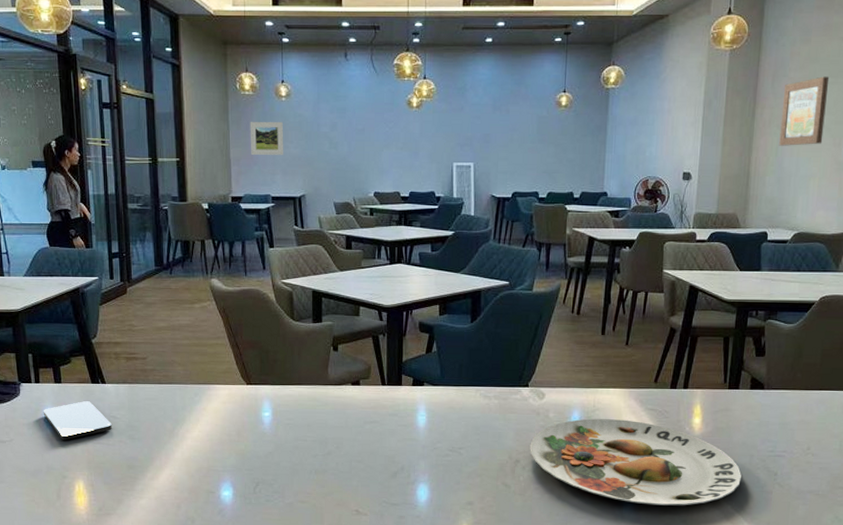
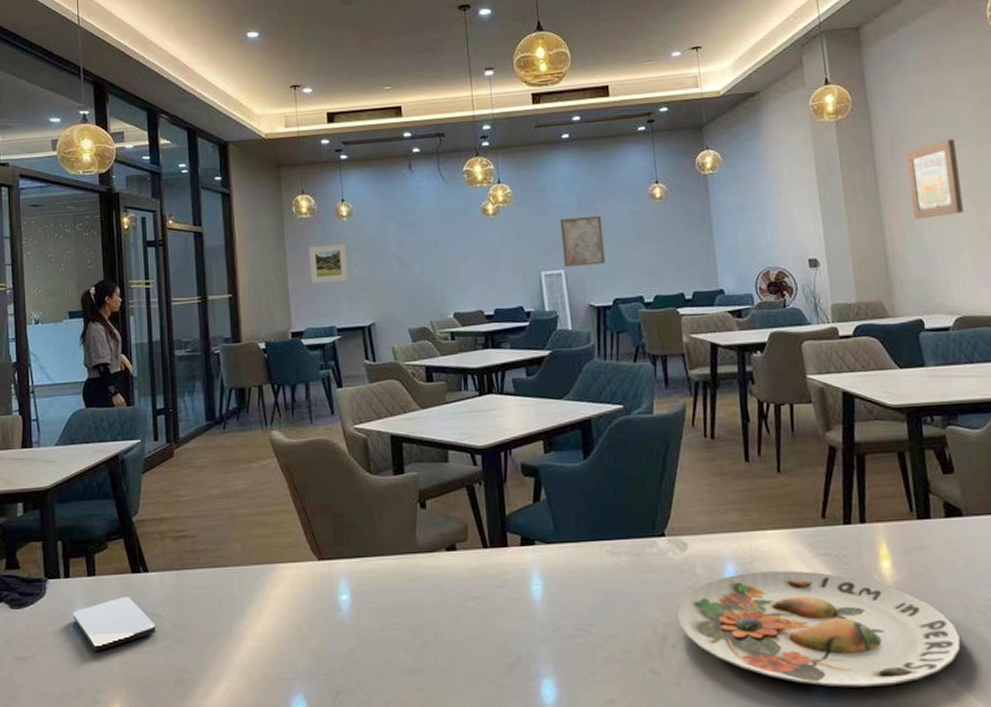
wall art: none [474,116,512,161] -> present [559,215,606,267]

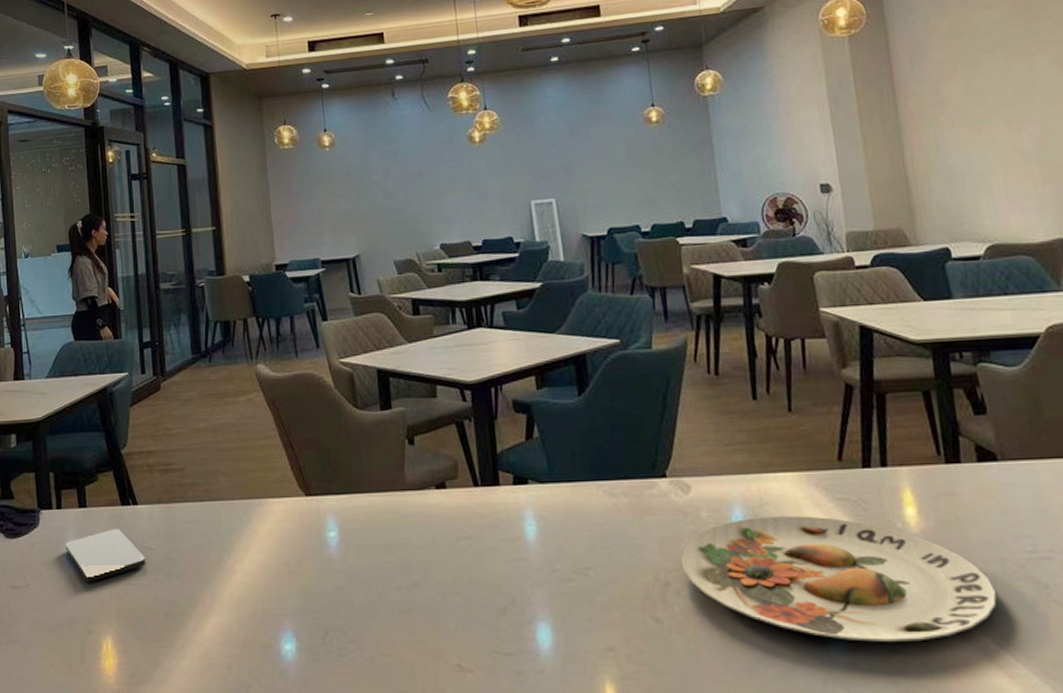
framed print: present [309,243,349,283] -> none [291,174,332,215]
wall art: present [559,215,606,267] -> none [549,141,600,195]
wall art: present [906,139,964,219] -> none [928,51,996,140]

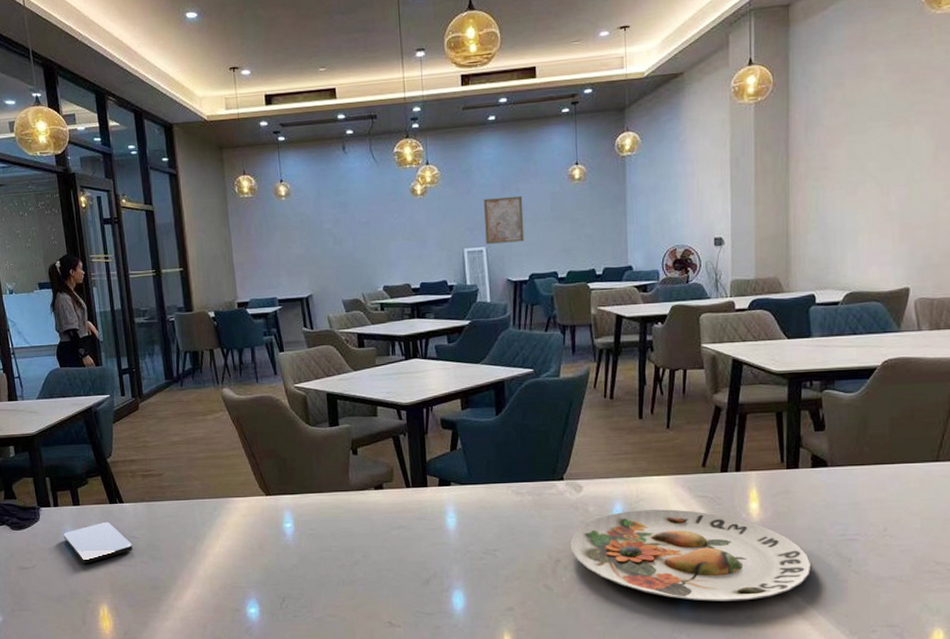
wall art: none [549,141,600,195] -> present [483,195,525,244]

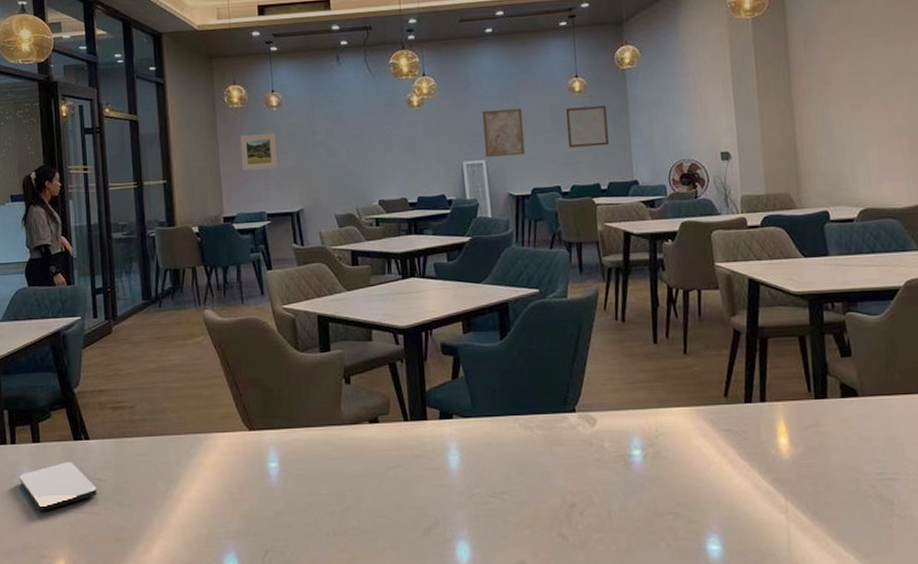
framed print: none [251,221,288,258] -> present [240,132,278,170]
wall art: none [564,193,605,235] -> present [565,106,609,148]
plate: present [570,509,810,602] -> none [585,445,850,552]

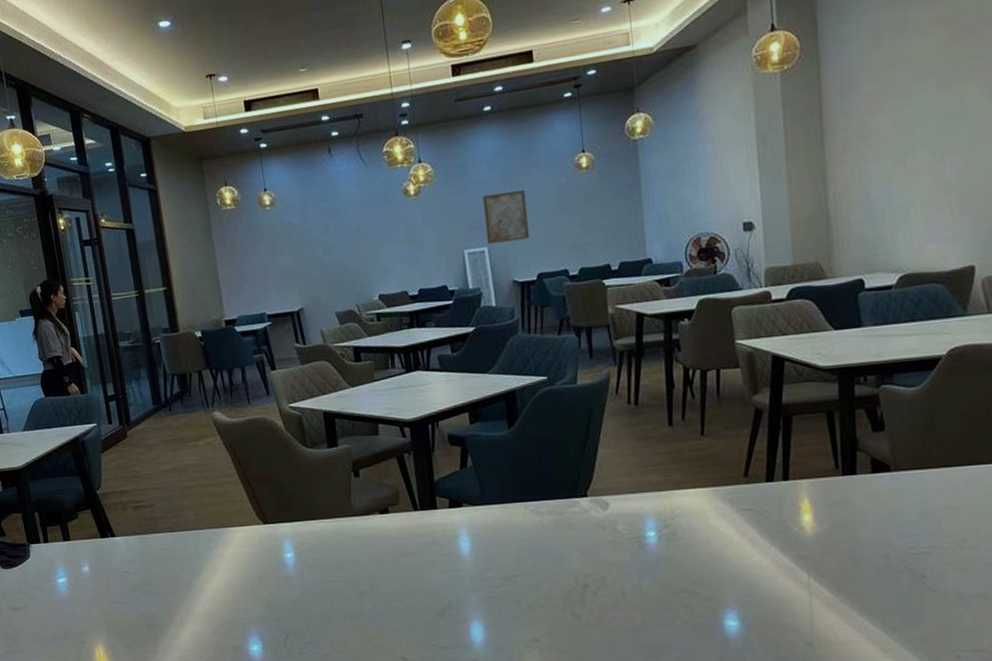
smartphone: present [19,462,97,511] -> none [54,557,127,601]
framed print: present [240,132,278,170] -> none [235,232,276,273]
wall art: present [565,106,609,148] -> none [572,181,619,229]

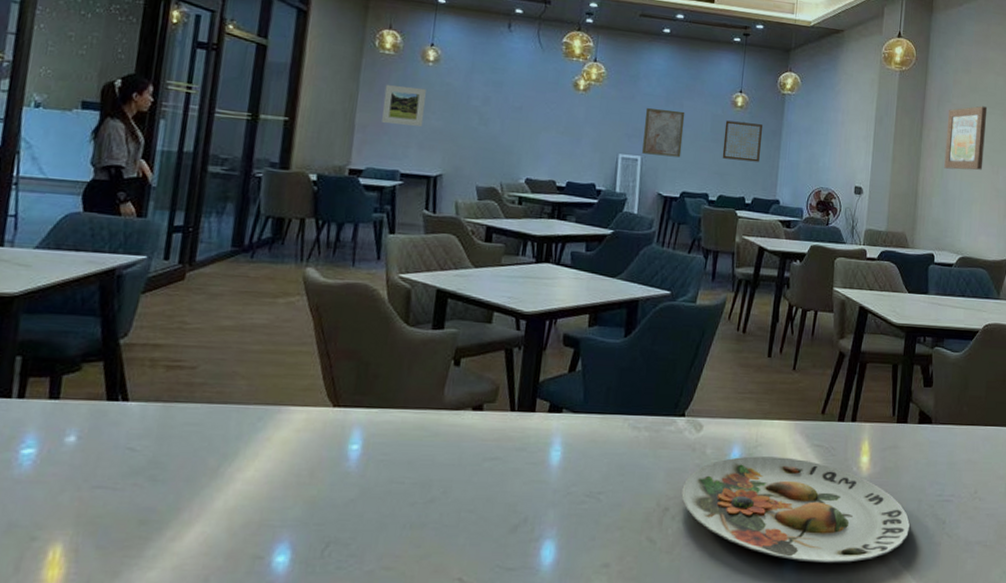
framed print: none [235,232,276,273] -> present [382,84,426,127]
wall art: none [572,181,619,229] -> present [722,120,762,162]
plate: none [598,525,878,627] -> present [681,456,910,563]
wall art: none [857,82,919,174] -> present [944,106,988,170]

